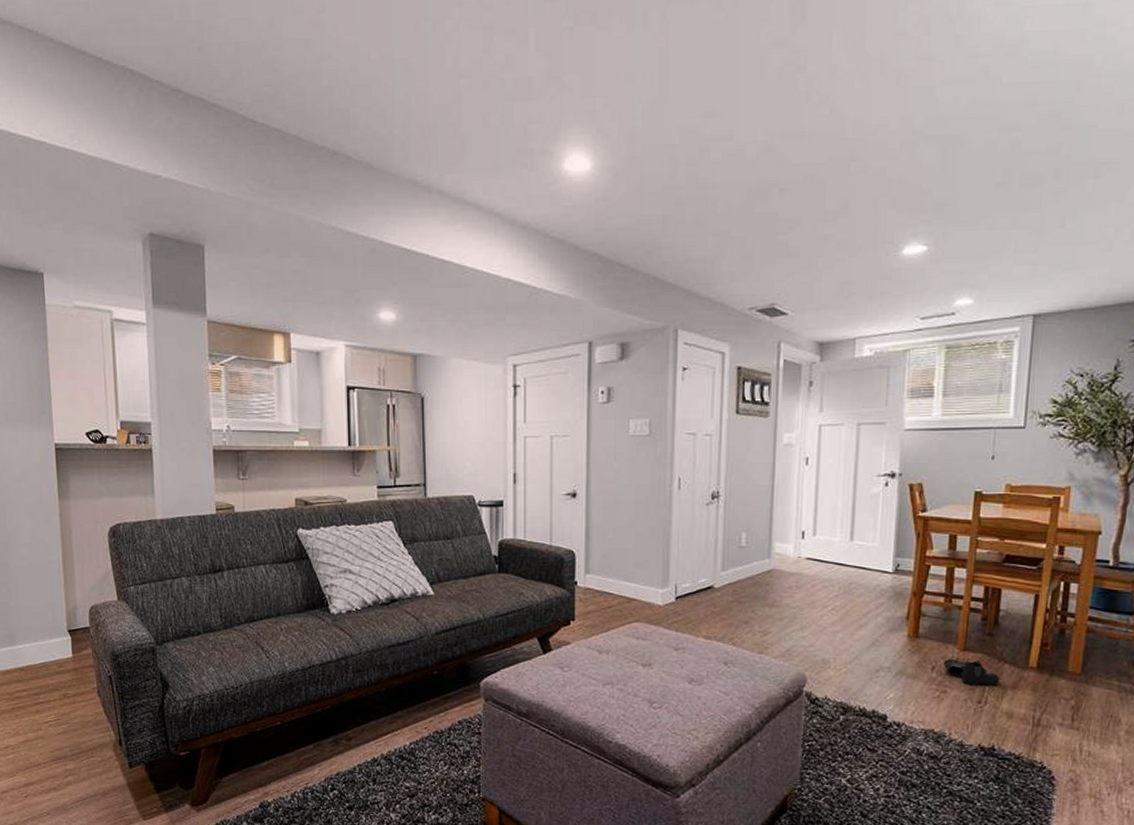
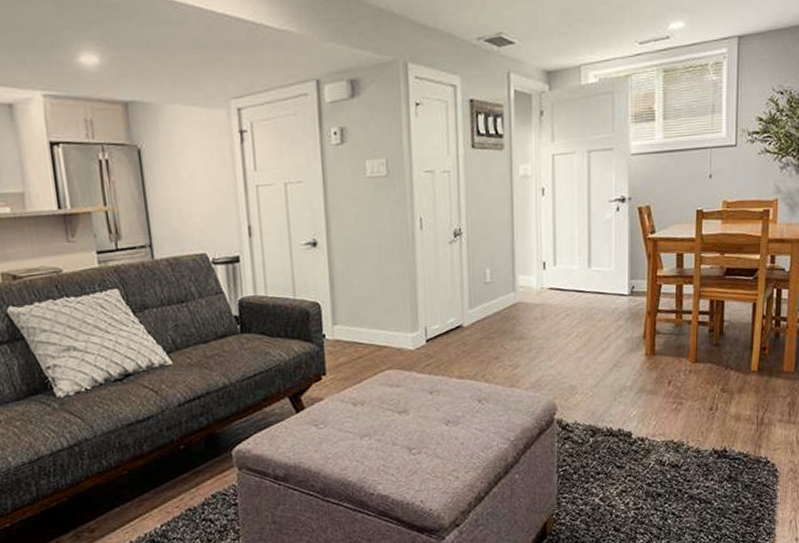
boots: present [944,658,1000,686] -> none [679,369,727,394]

